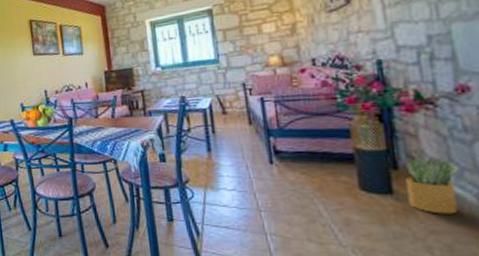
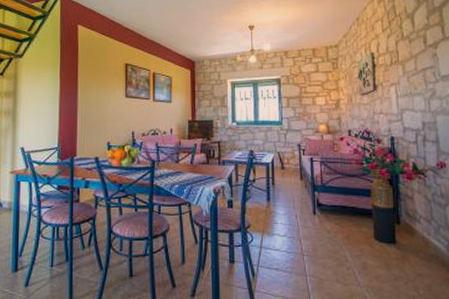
potted plant: present [404,157,460,214] -> none [404,215,438,261]

